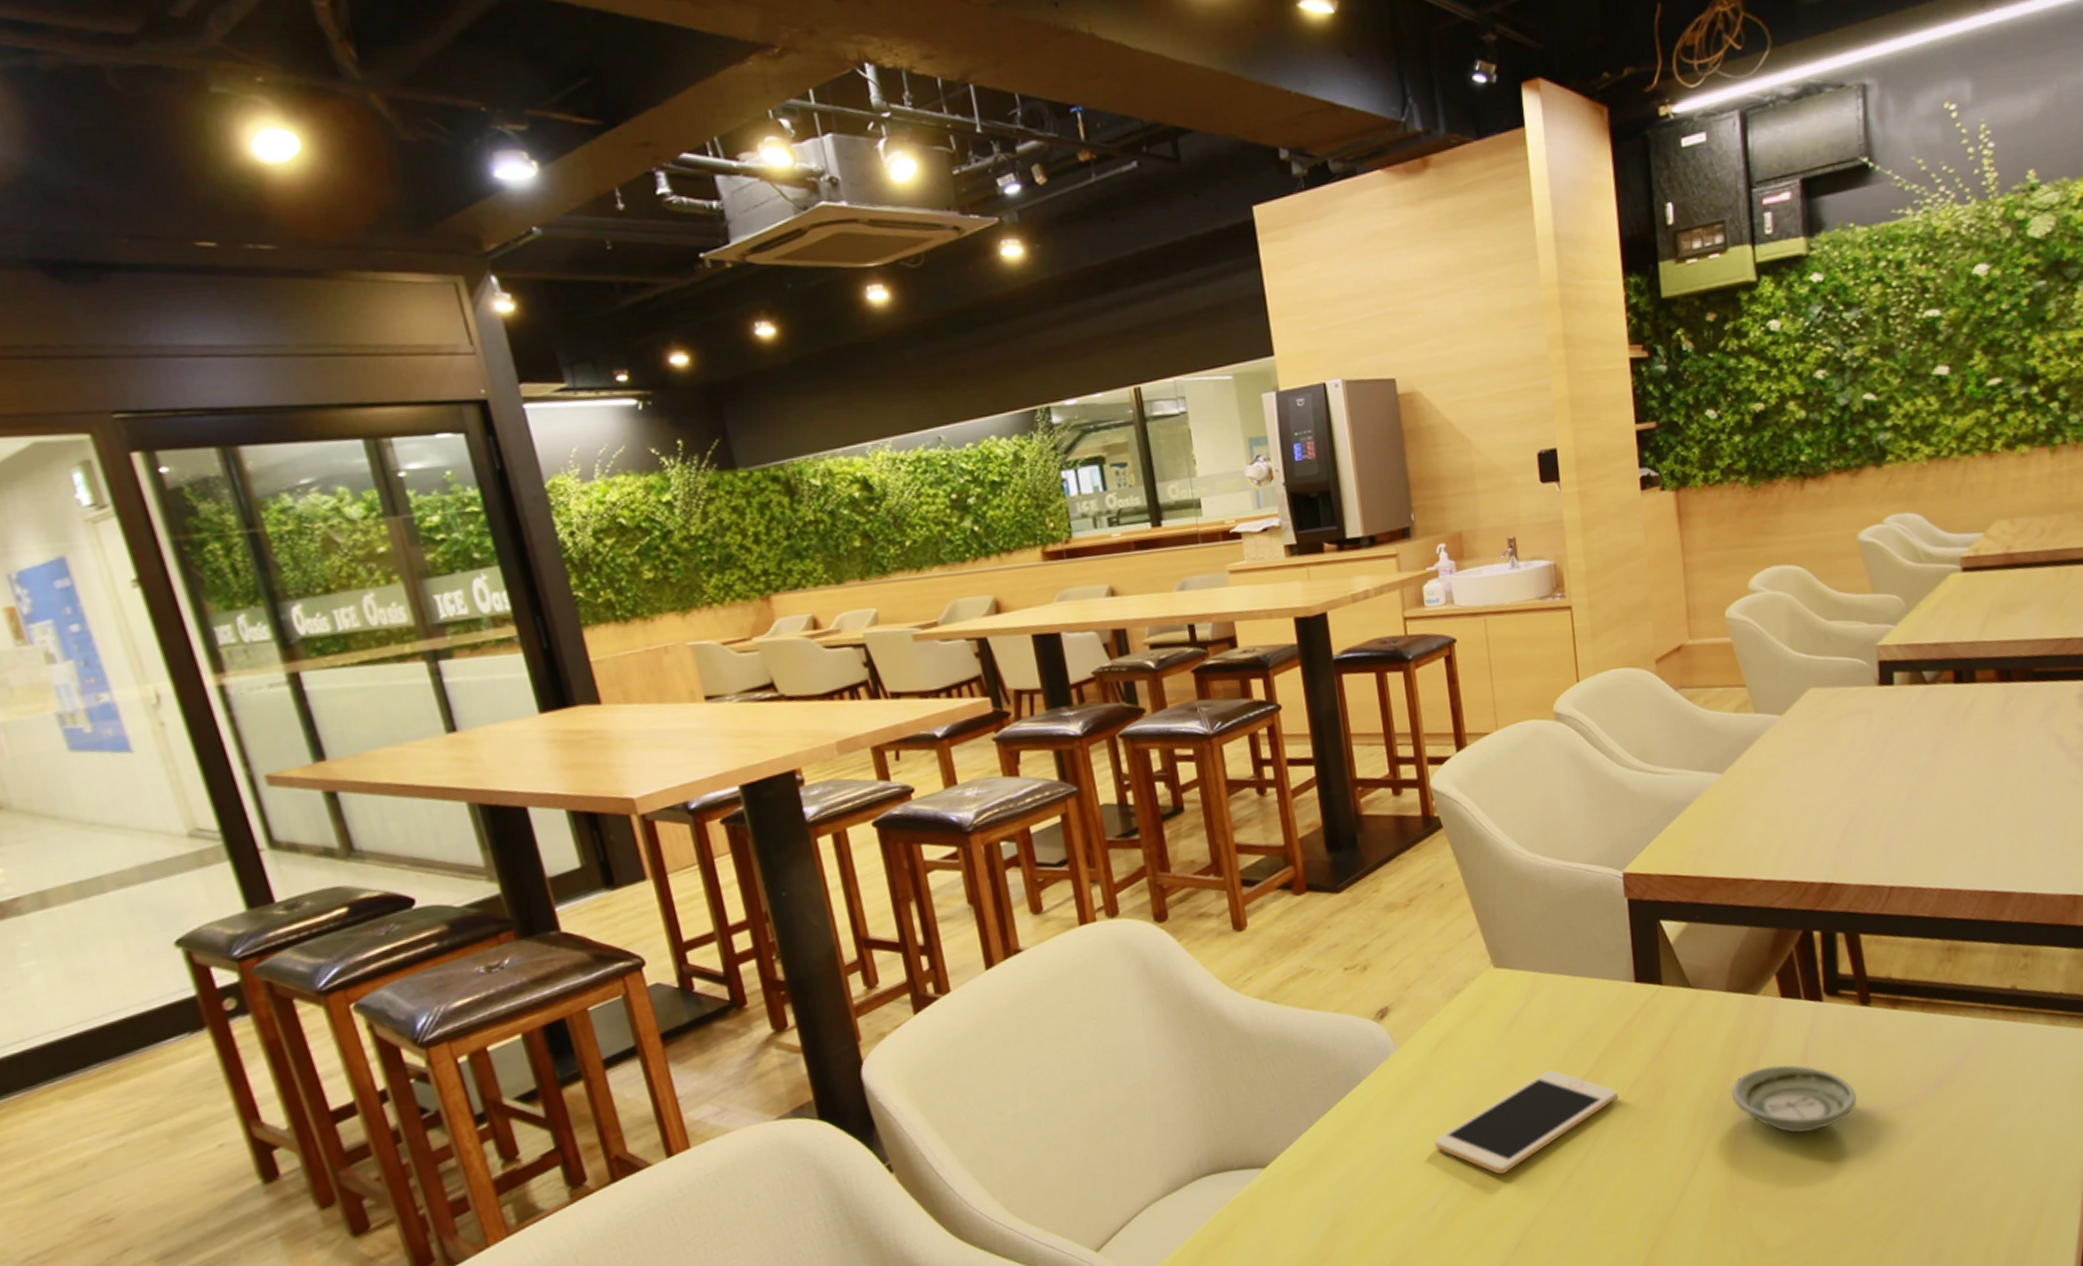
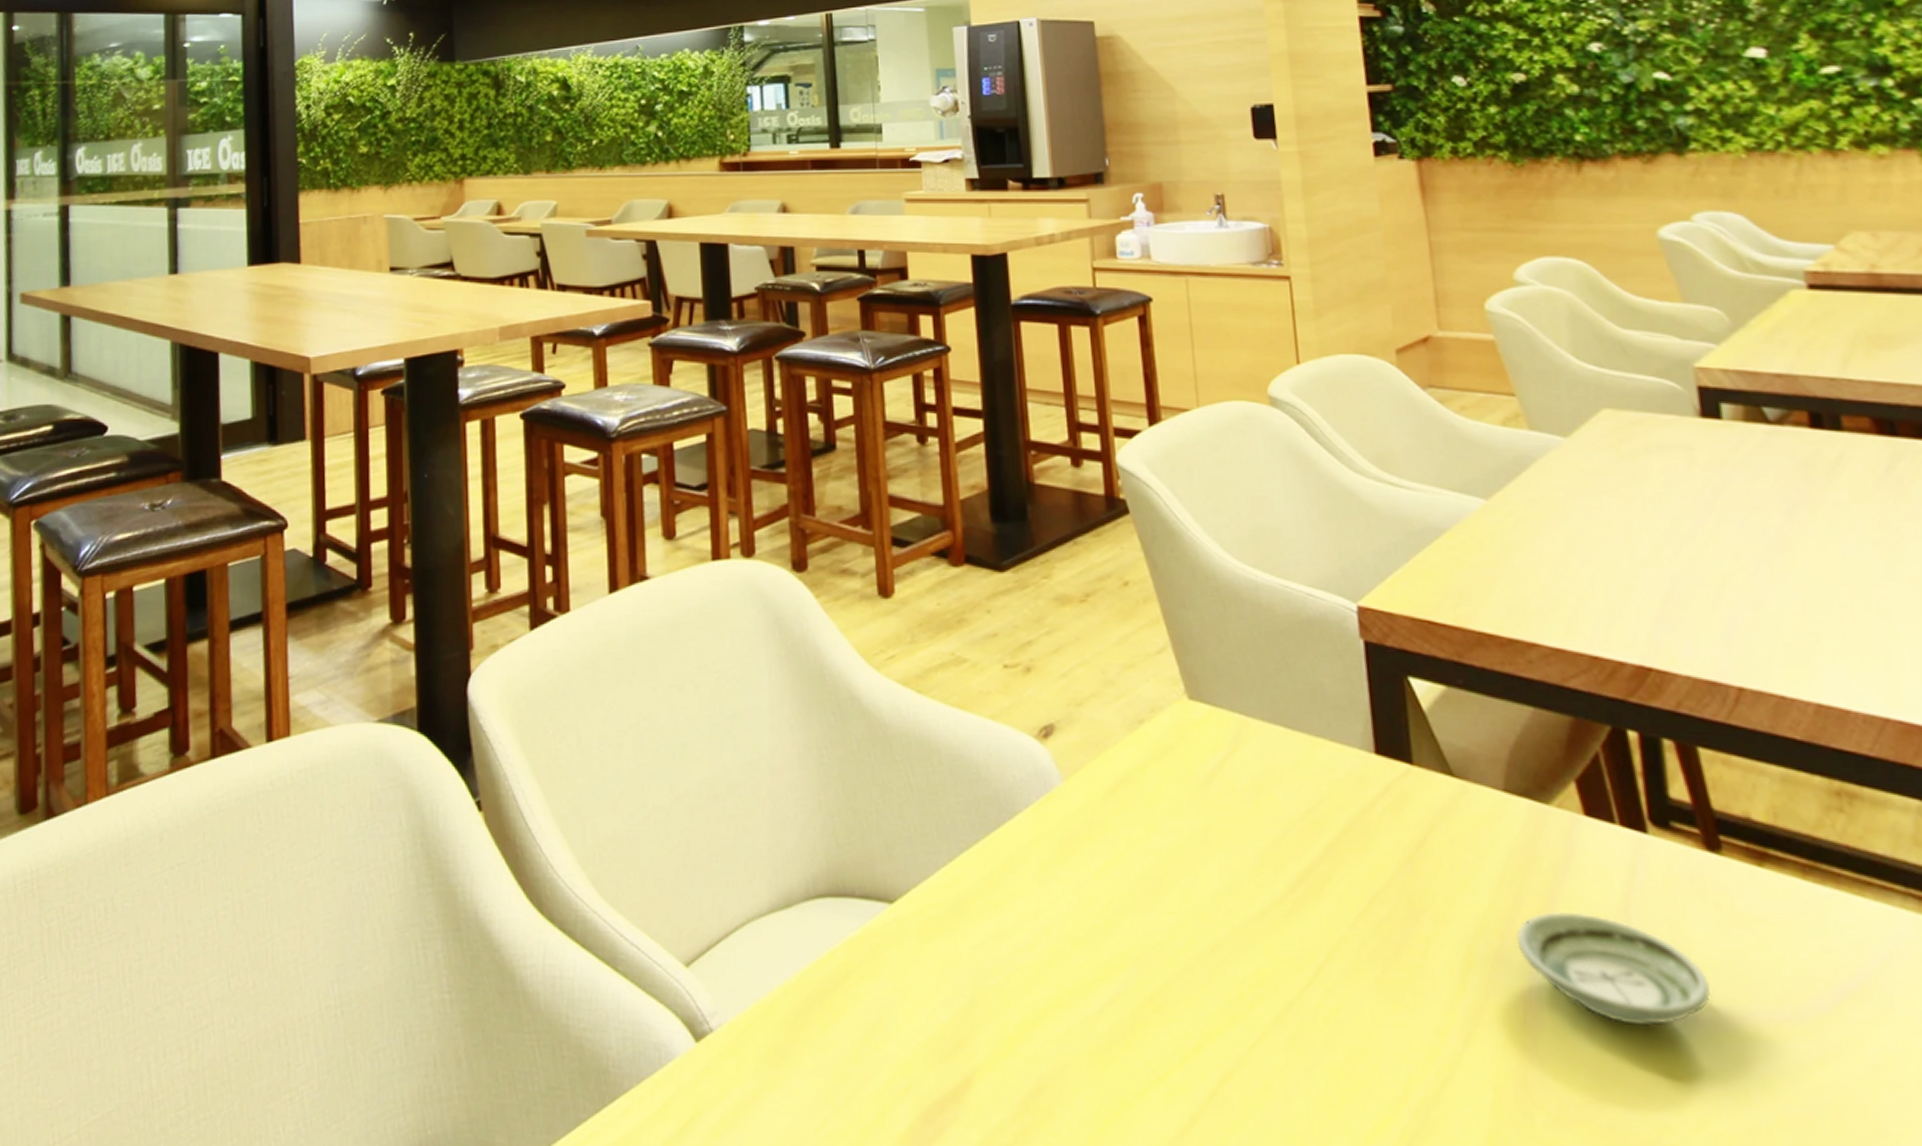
cell phone: present [1434,1070,1619,1175] -> none [1105,851,1355,985]

